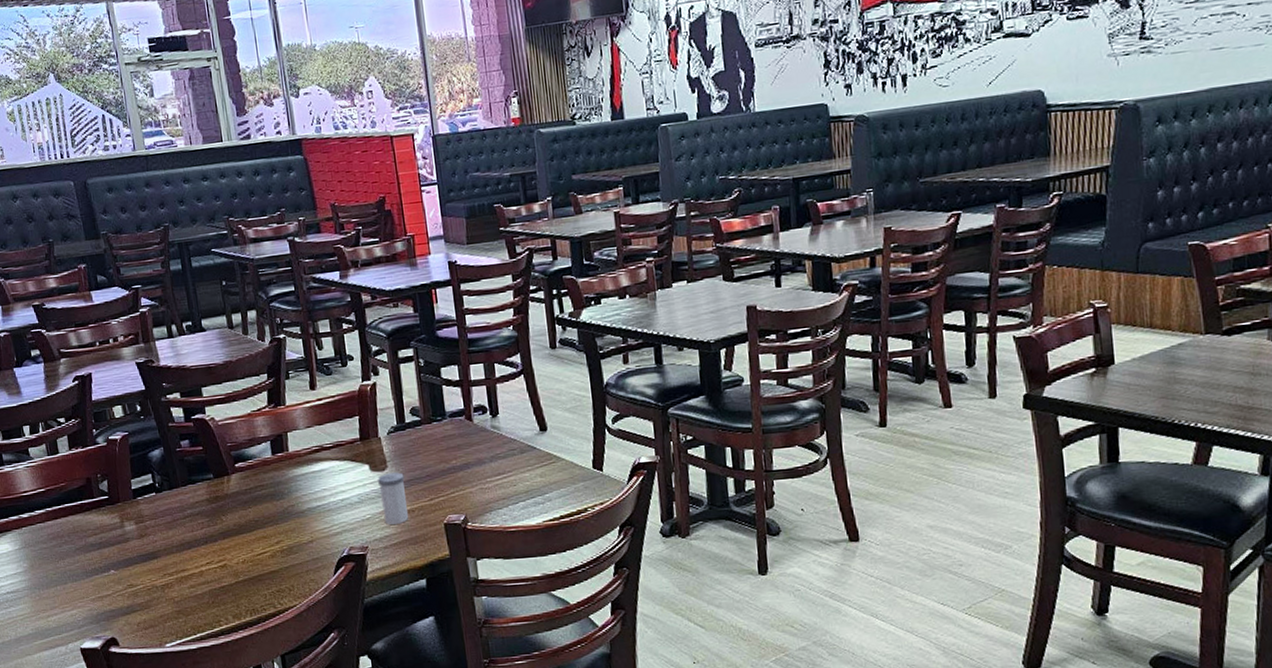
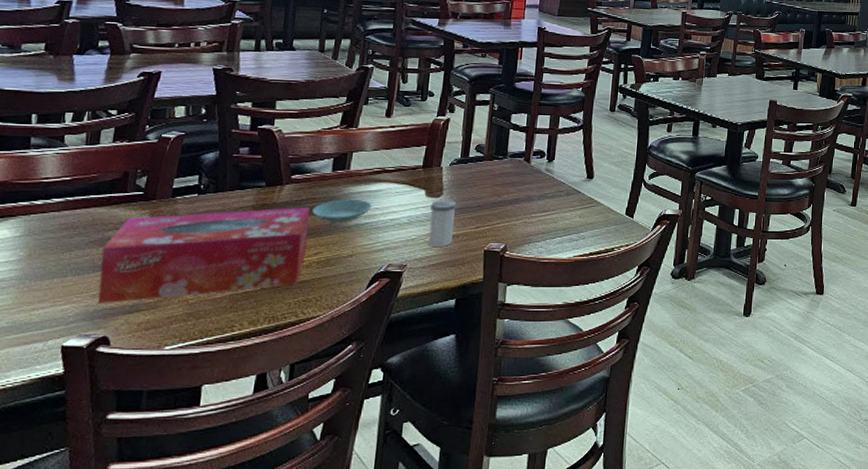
tissue box: none [88,496,269,606] -> present [98,207,310,303]
saucer: none [263,482,320,509] -> present [312,199,372,223]

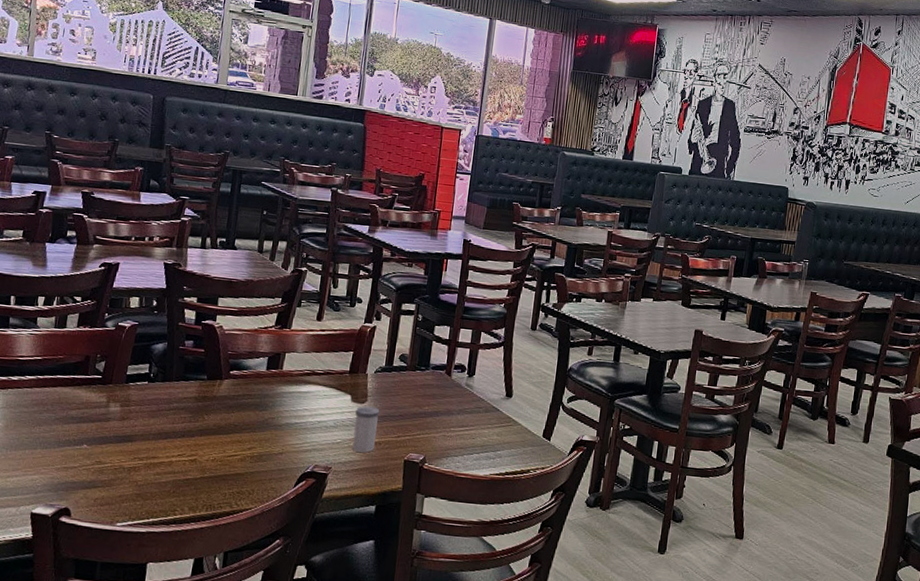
tissue box: present [98,207,310,303] -> none [61,399,246,478]
saucer: present [312,199,372,223] -> none [247,398,302,421]

